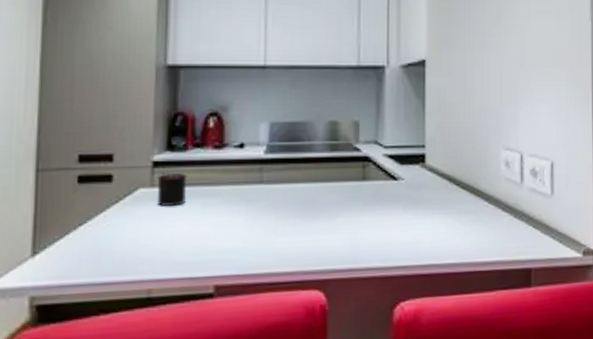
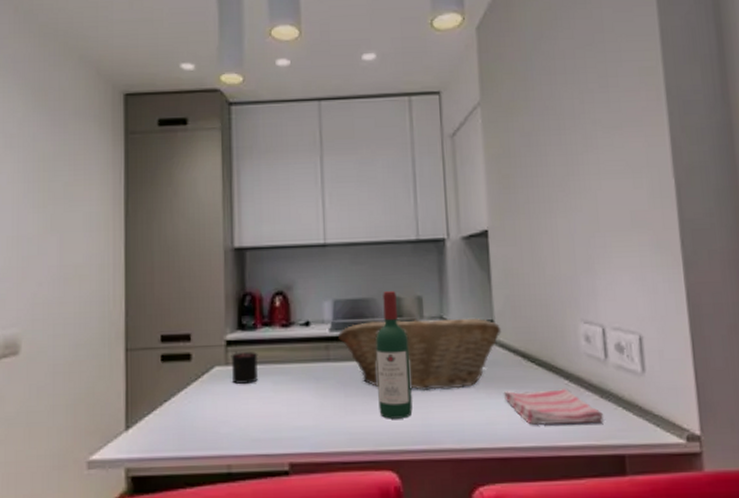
fruit basket: none [273,142,431,213] -> present [338,317,502,392]
wine bottle: none [310,114,343,240] -> present [375,290,413,419]
dish towel: none [429,209,516,243] -> present [503,388,604,425]

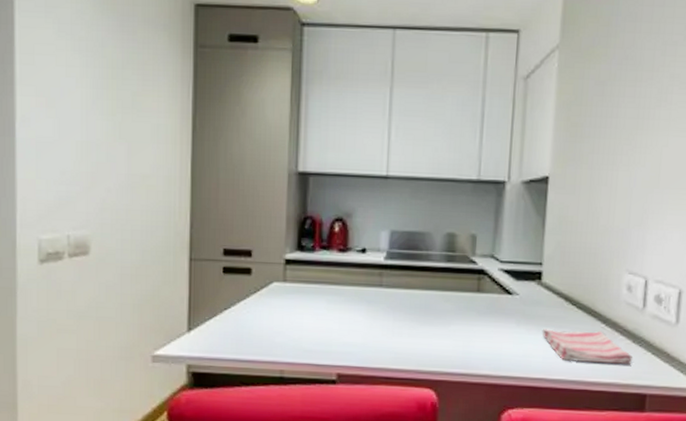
candle: present [231,343,259,384] -> none [289,262,315,300]
fruit basket: present [338,317,502,392] -> none [392,254,549,323]
wine bottle: present [375,290,413,419] -> none [424,226,459,345]

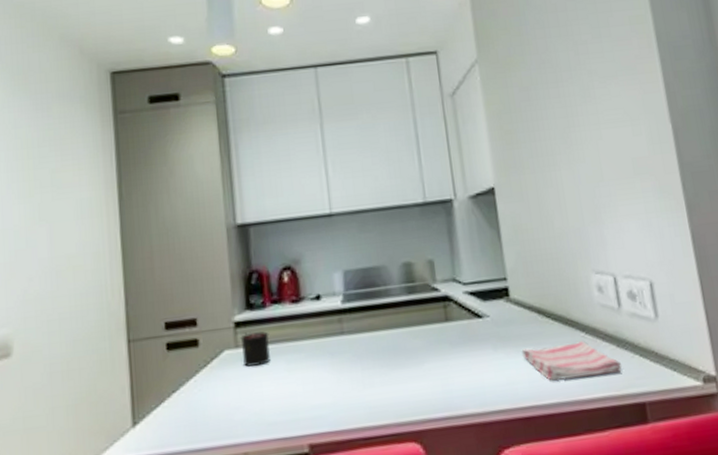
candle: none [289,262,315,300] -> present [240,324,271,367]

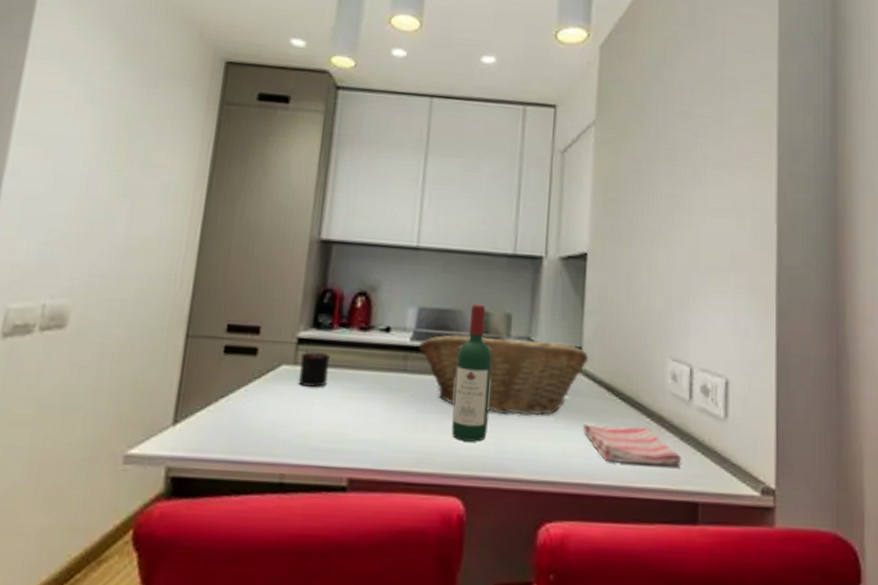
fruit basket: none [351,277,515,357] -> present [419,334,589,416]
wine bottle: none [389,256,432,389] -> present [451,303,493,442]

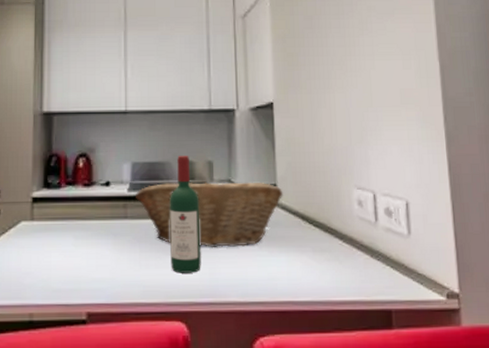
candle: present [299,342,331,387] -> none [36,200,62,238]
dish towel: present [582,423,682,467] -> none [283,247,374,281]

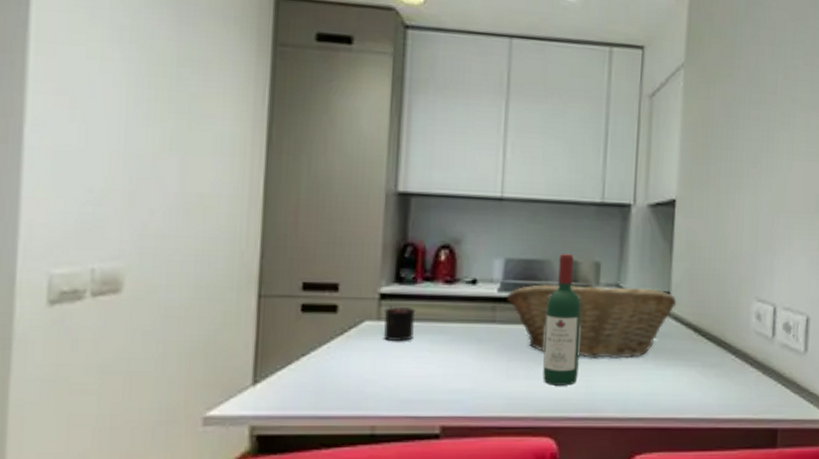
candle: none [36,200,62,238] -> present [384,297,416,341]

